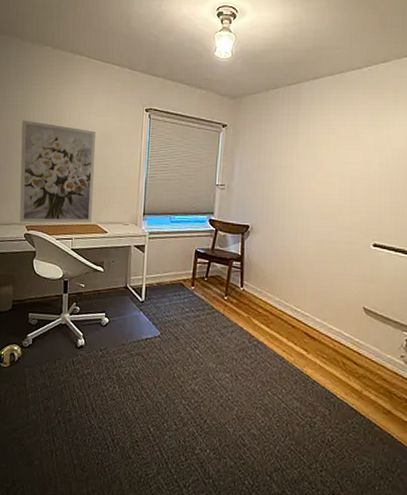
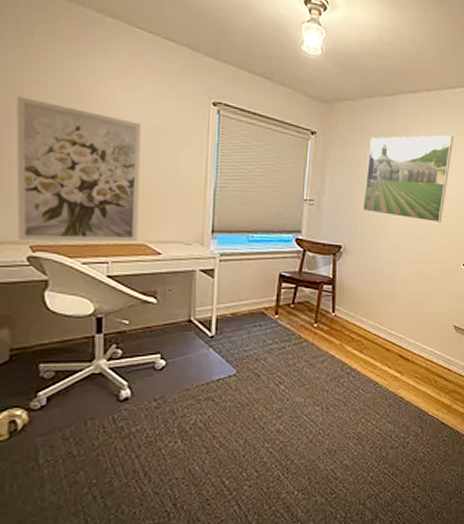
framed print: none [268,115,361,203] -> present [362,135,455,224]

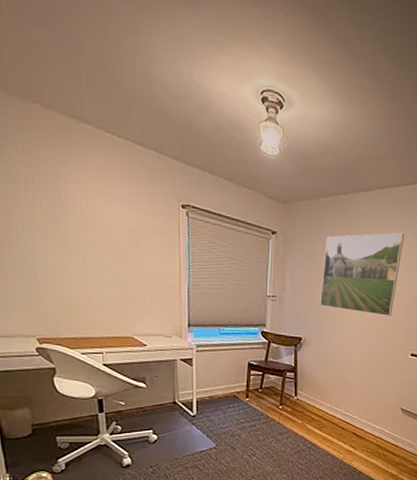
wall art: present [15,96,142,242] -> none [9,203,125,335]

